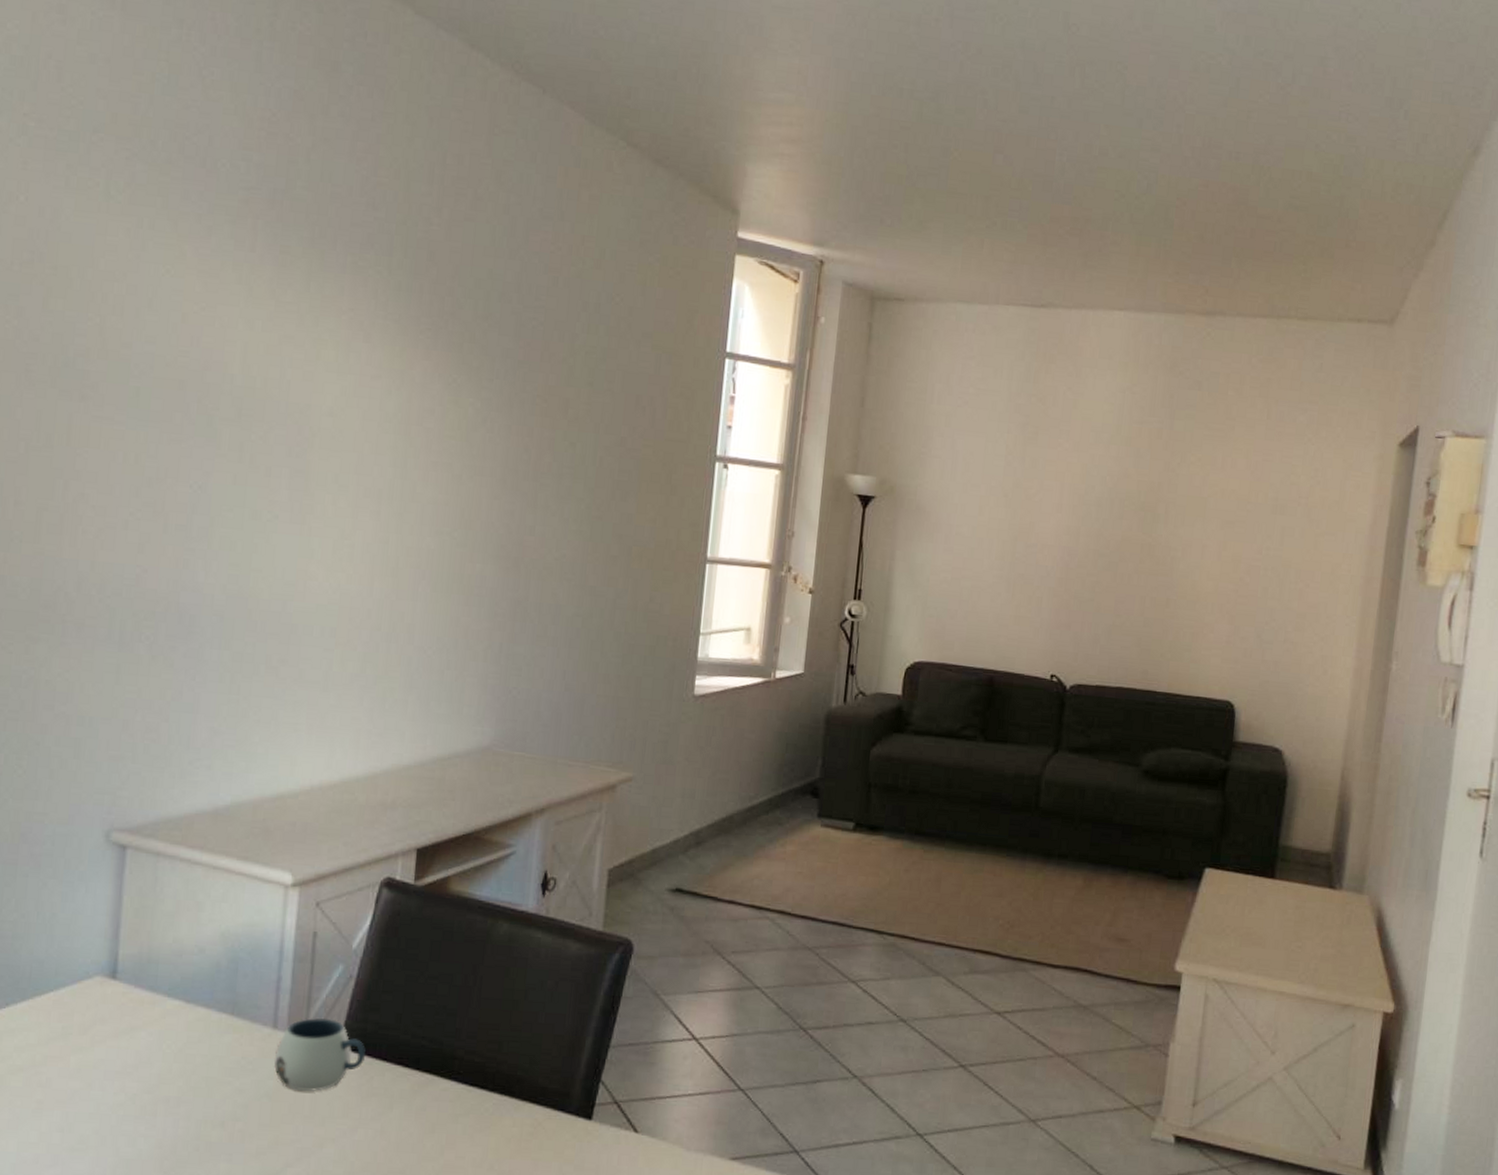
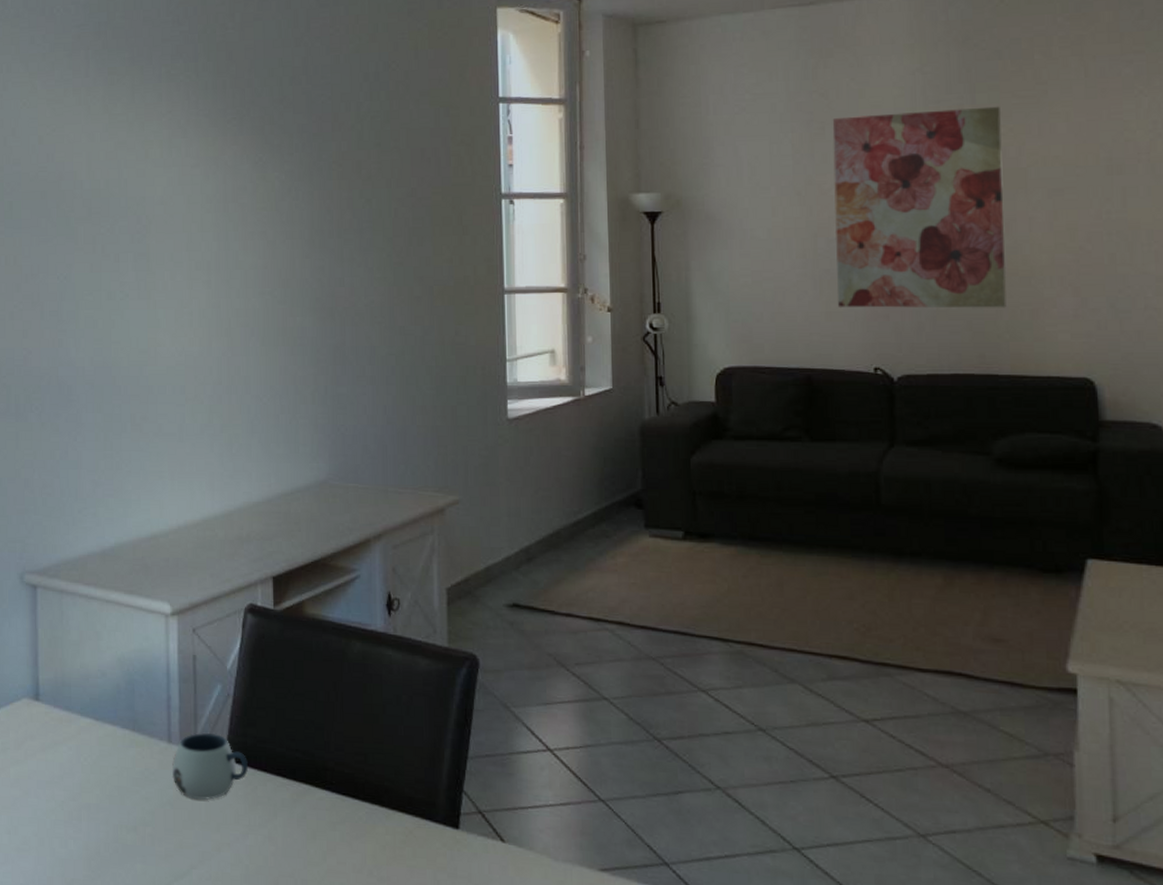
wall art: none [1027,424,1193,629] -> present [832,106,1007,308]

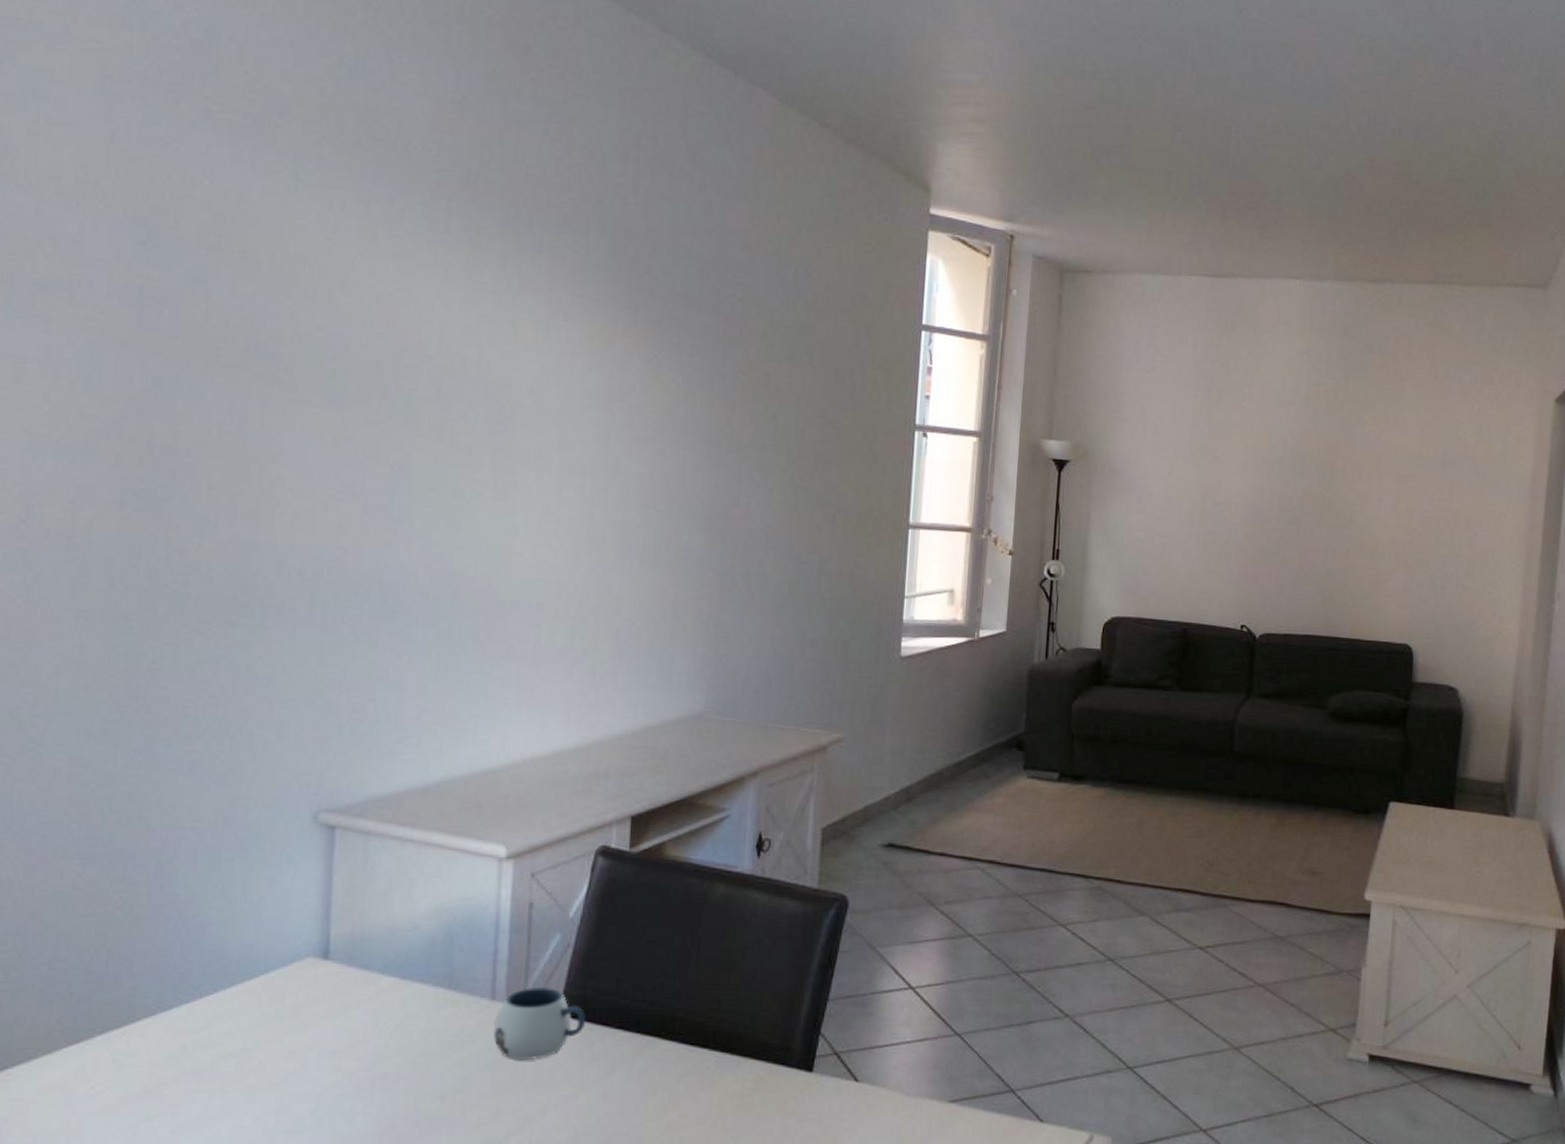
wall art: present [832,106,1007,308] -> none [1217,388,1367,578]

